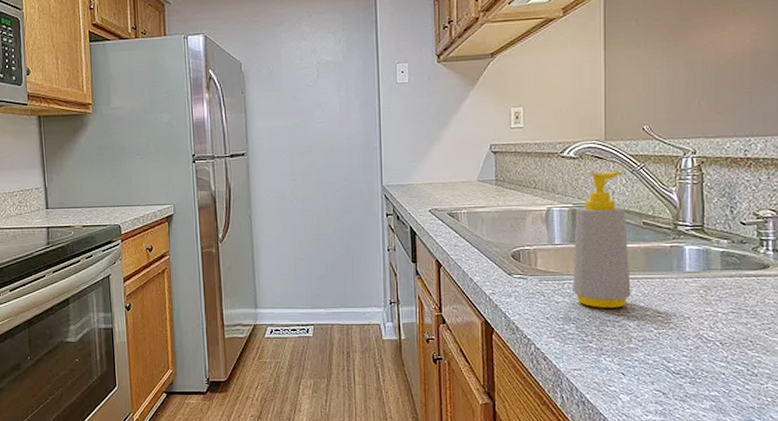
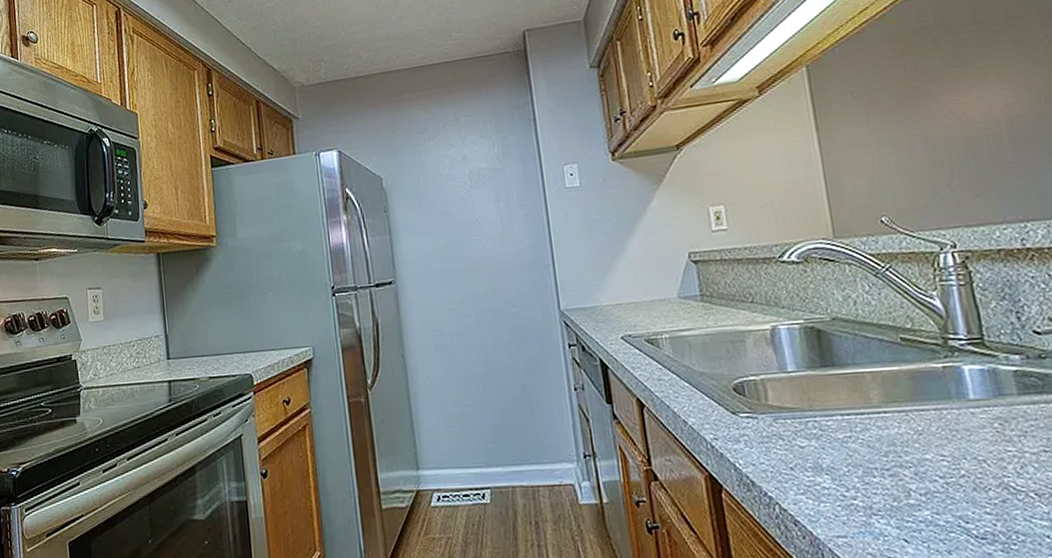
soap bottle: present [572,172,631,308] -> none [808,276,900,453]

